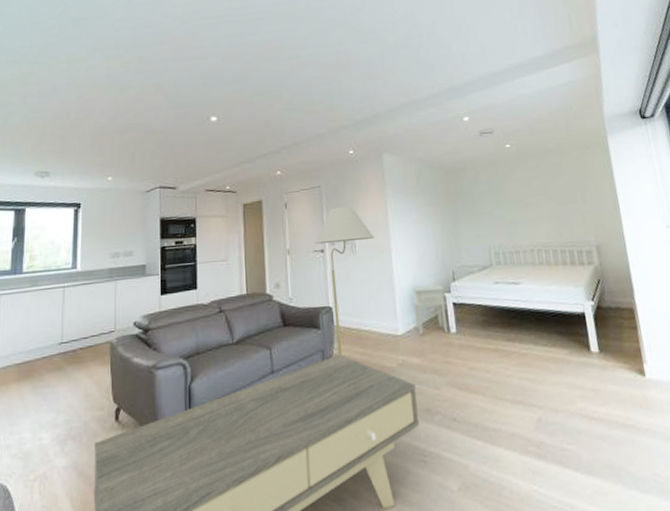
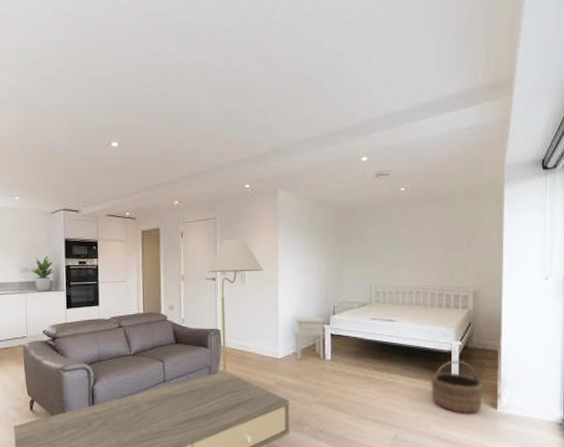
potted plant: none [122,238,148,278] -> present [31,256,55,292]
basket: none [567,322,629,386] -> present [431,360,484,414]

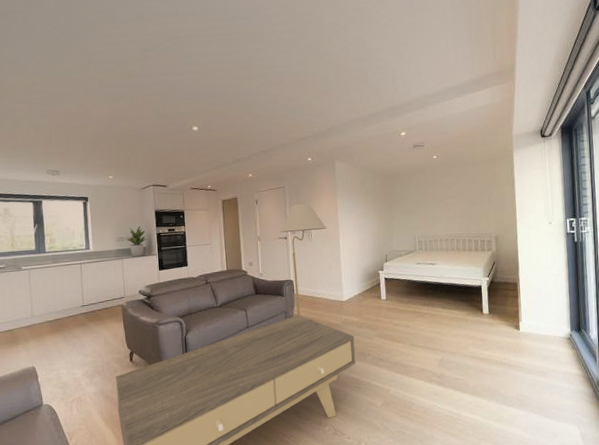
nightstand: present [294,316,325,360] -> none [354,264,381,301]
basket: present [431,360,484,414] -> none [466,292,508,337]

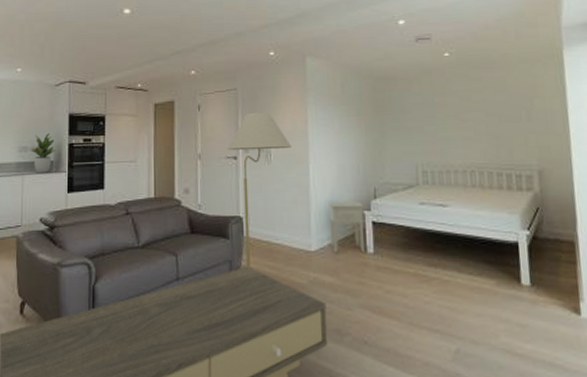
nightstand: none [354,264,381,301] -> present [329,200,366,253]

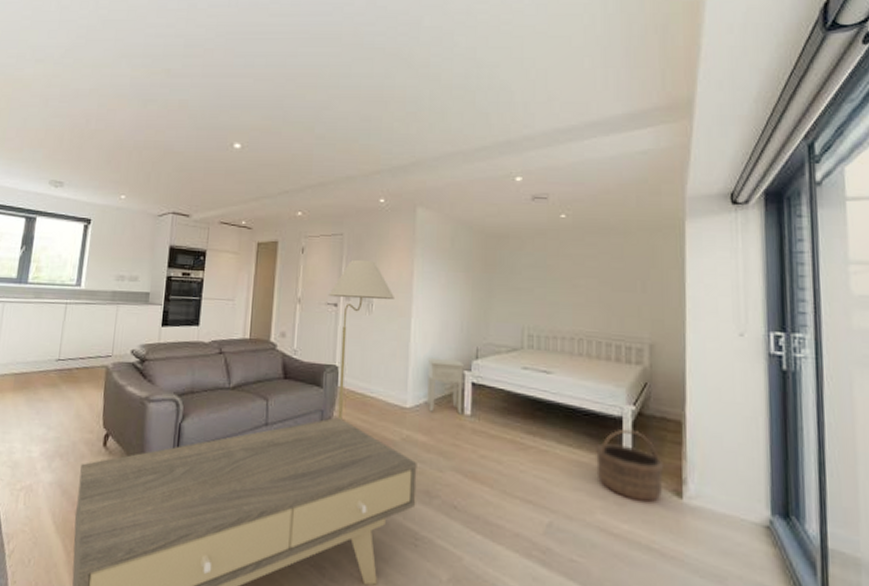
potted plant: present [30,133,56,173] -> none [127,264,154,304]
basket: none [495,253,562,322] -> present [596,428,665,503]

